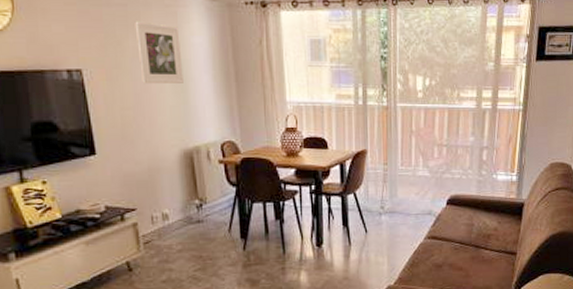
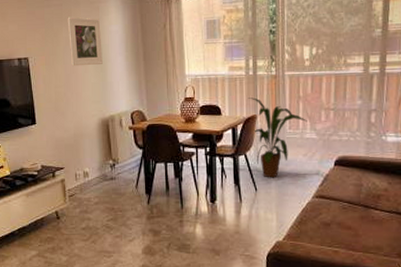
house plant: none [357,130,420,219] -> present [248,97,307,178]

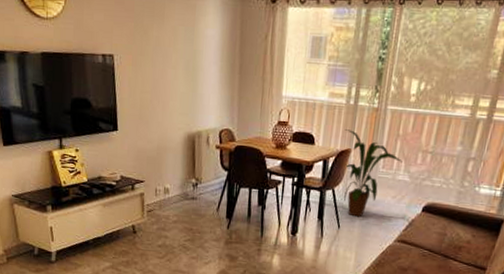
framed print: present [67,16,103,67] -> none [159,12,196,73]

